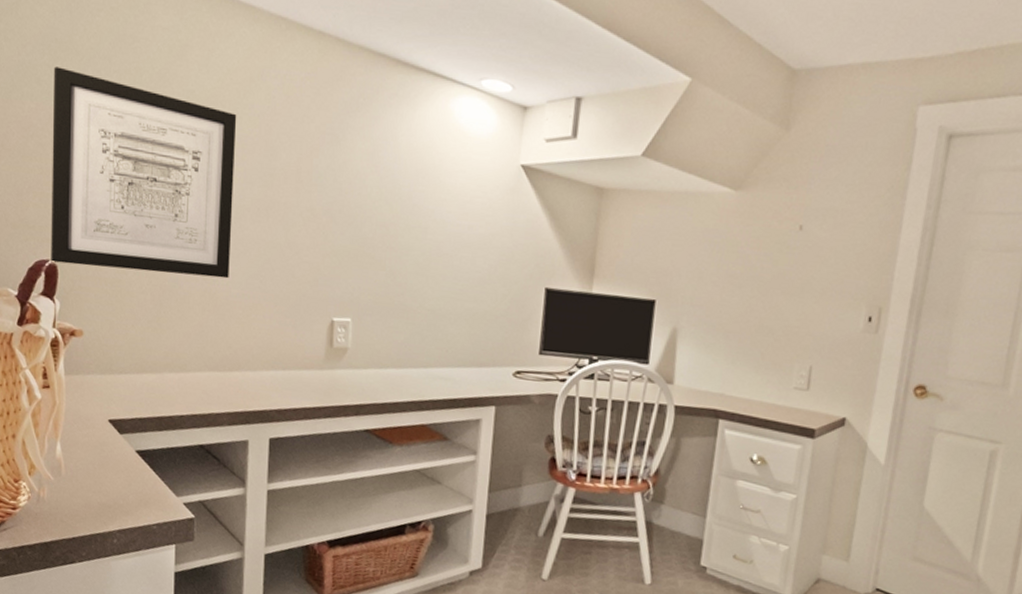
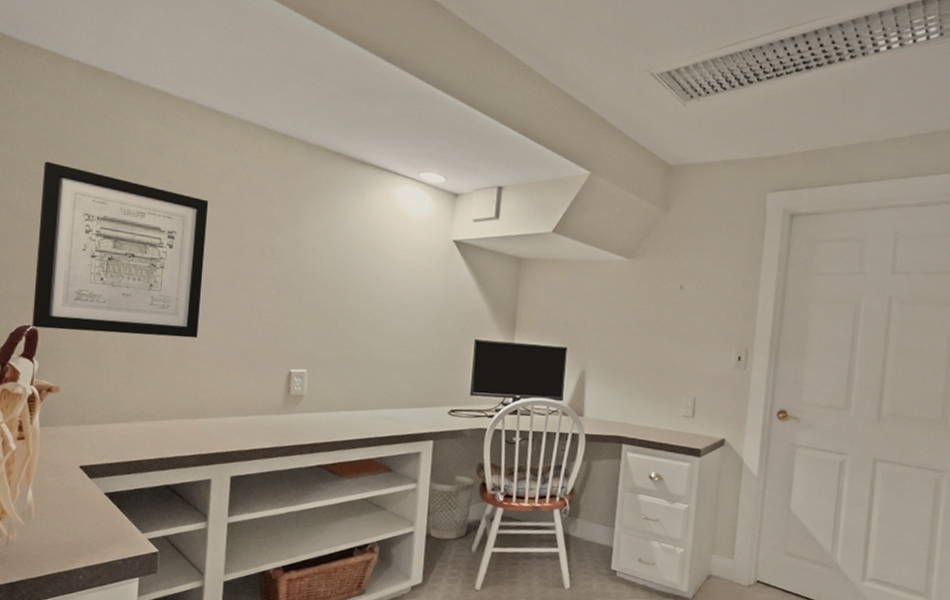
wastebasket: none [490,447,544,522] -> present [429,475,475,540]

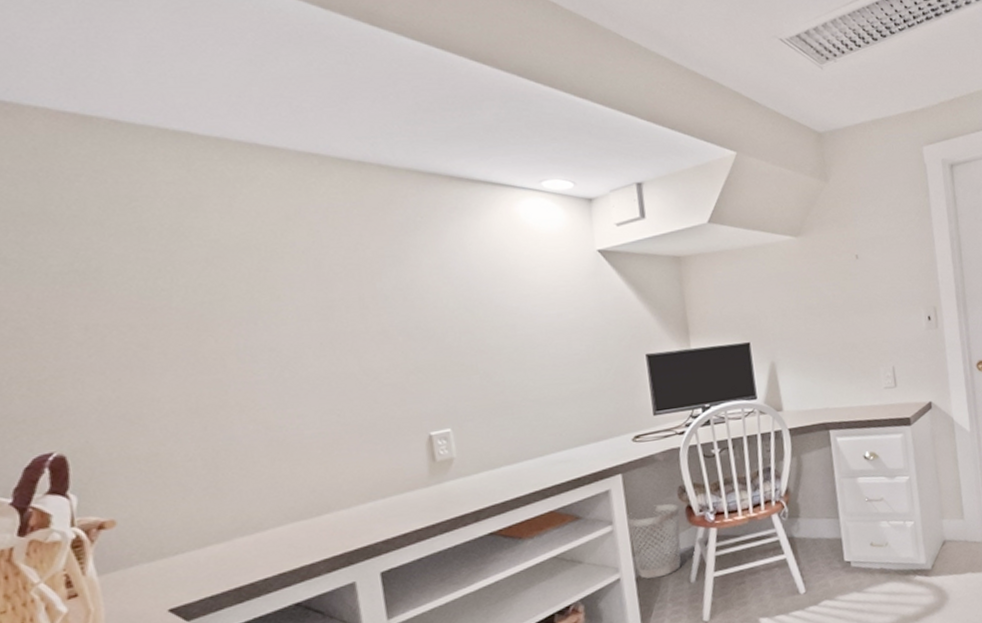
wall art: present [32,161,209,338] -> none [24,241,299,454]

